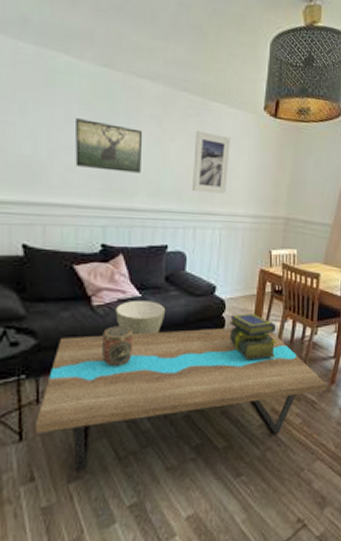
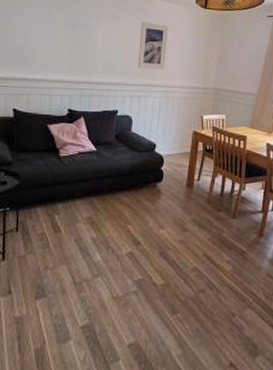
coffee table: present [34,328,326,470] -> none [14,179,255,289]
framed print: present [75,118,142,173] -> none [52,17,100,55]
decorative container: present [102,326,134,367] -> none [65,173,90,207]
planter: present [115,301,166,335] -> none [76,154,115,182]
stack of books: present [229,312,277,361] -> none [167,167,208,209]

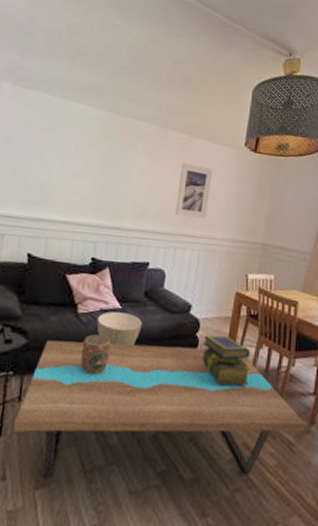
coffee table: none [14,179,255,289] -> present [13,340,305,477]
decorative container: none [65,173,90,207] -> present [80,334,111,375]
planter: none [76,154,115,182] -> present [97,311,143,347]
stack of books: none [167,167,208,209] -> present [202,335,251,386]

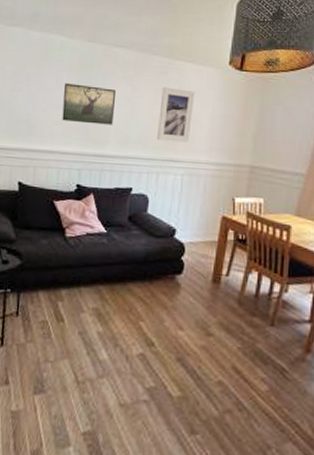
coffee table: present [13,340,305,477] -> none [13,261,300,397]
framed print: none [78,152,135,198] -> present [62,83,115,125]
decorative container: present [80,334,111,375] -> none [70,256,98,295]
planter: present [97,311,143,347] -> none [84,235,128,269]
stack of books: present [202,335,251,386] -> none [188,259,239,311]

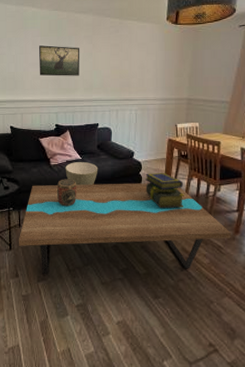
coffee table: none [13,261,300,397] -> present [18,183,231,274]
decorative container: none [70,256,98,295] -> present [57,179,77,207]
planter: none [84,235,128,269] -> present [65,162,98,186]
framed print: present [157,87,195,143] -> none [115,42,142,85]
stack of books: none [188,259,239,311] -> present [145,172,184,209]

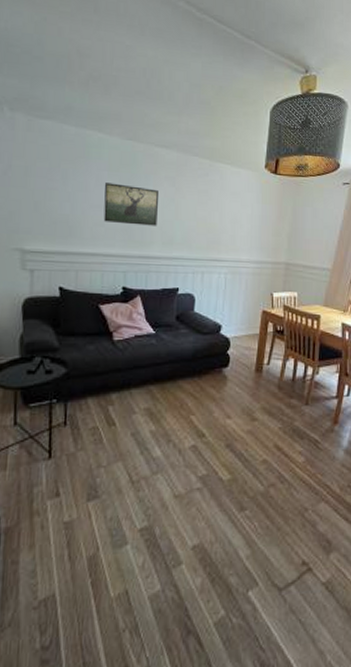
coffee table: present [18,183,231,274] -> none [61,364,329,489]
decorative container: present [57,179,77,207] -> none [120,359,148,396]
planter: present [65,162,98,186] -> none [132,337,176,368]
stack of books: present [145,172,184,209] -> none [234,351,279,397]

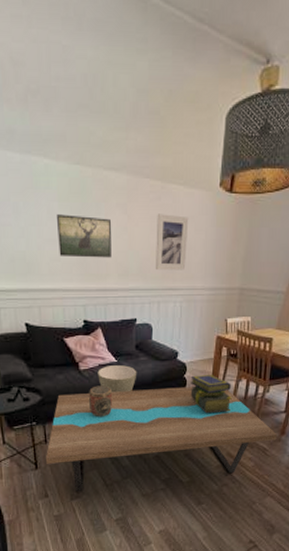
coffee table: none [61,364,329,489] -> present [45,387,277,491]
decorative container: none [120,359,148,396] -> present [89,385,113,417]
planter: none [132,337,176,368] -> present [97,365,137,393]
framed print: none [201,188,235,243] -> present [156,214,189,271]
stack of books: none [234,351,279,397] -> present [190,374,232,414]

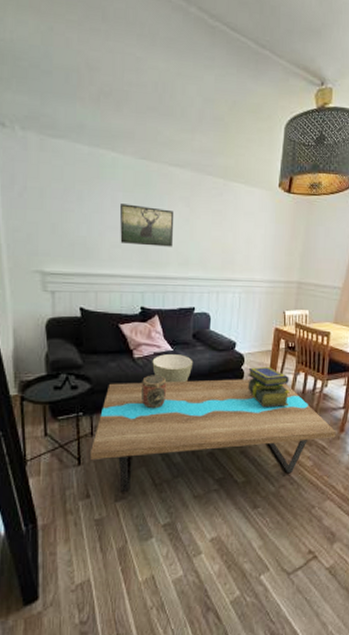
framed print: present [156,214,189,271] -> none [216,208,249,263]

